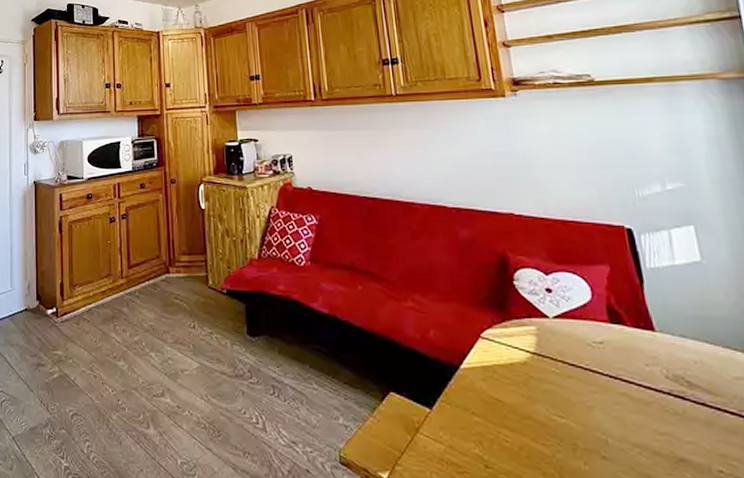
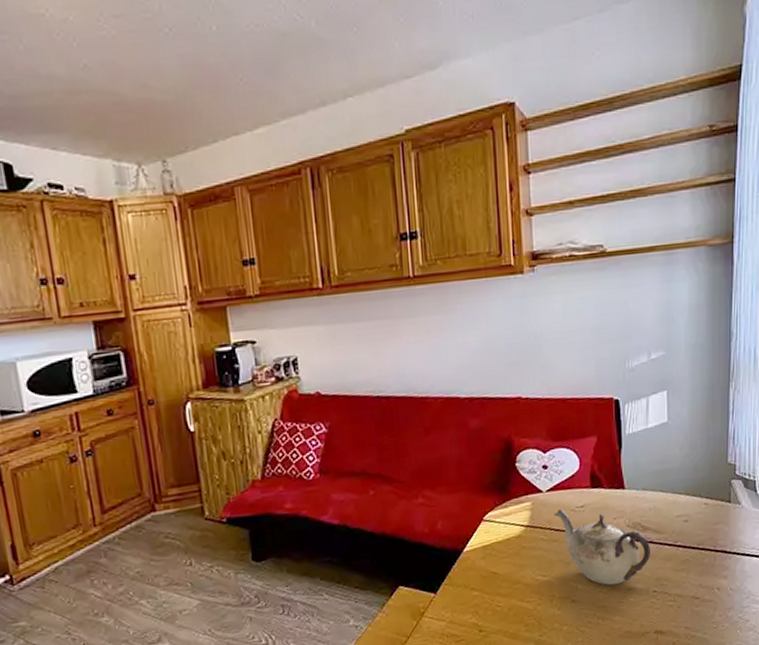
teapot: none [566,341,707,450] -> present [554,509,651,586]

